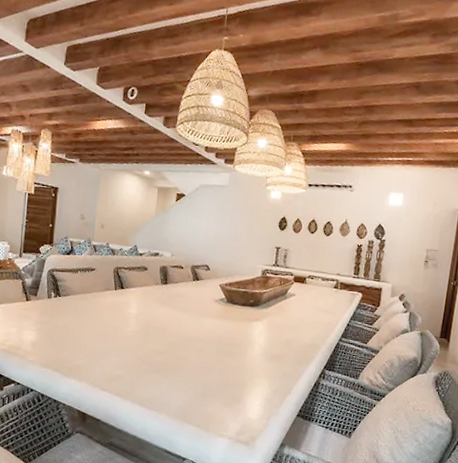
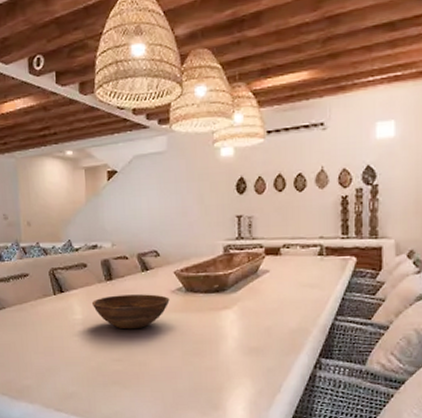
bowl: none [146,297,213,328] -> present [91,294,170,330]

